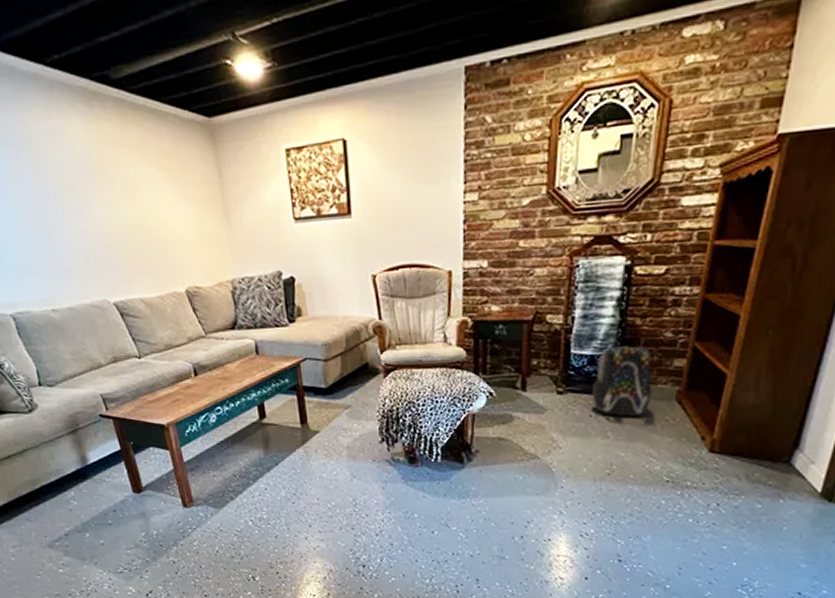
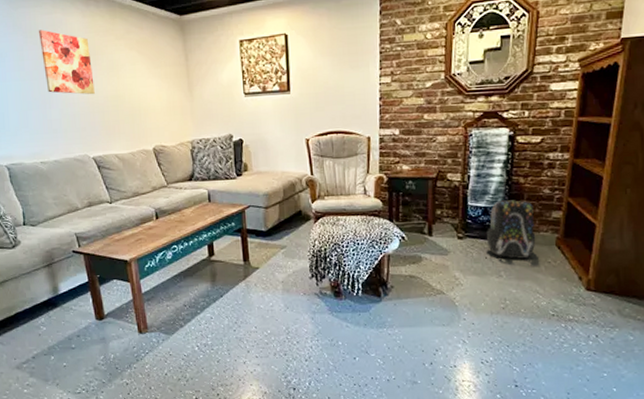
wall art: none [31,141,110,225] -> present [38,30,95,95]

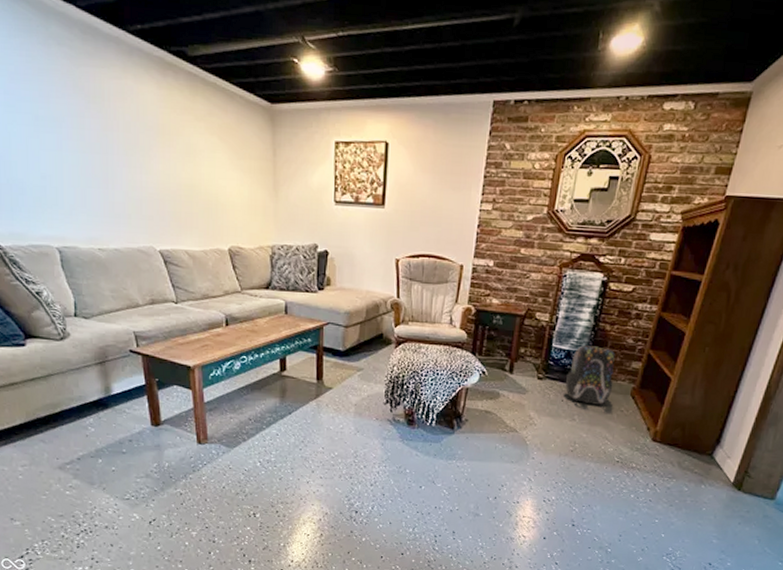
wall art: present [38,30,95,95] -> none [103,96,166,180]

